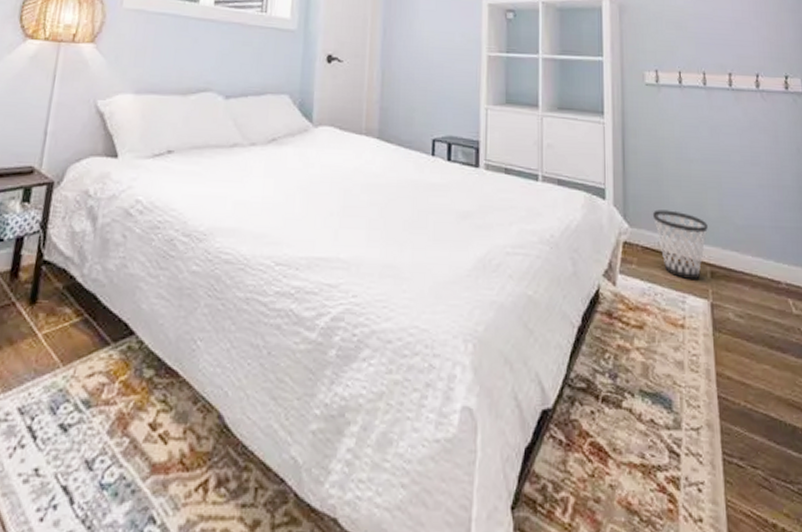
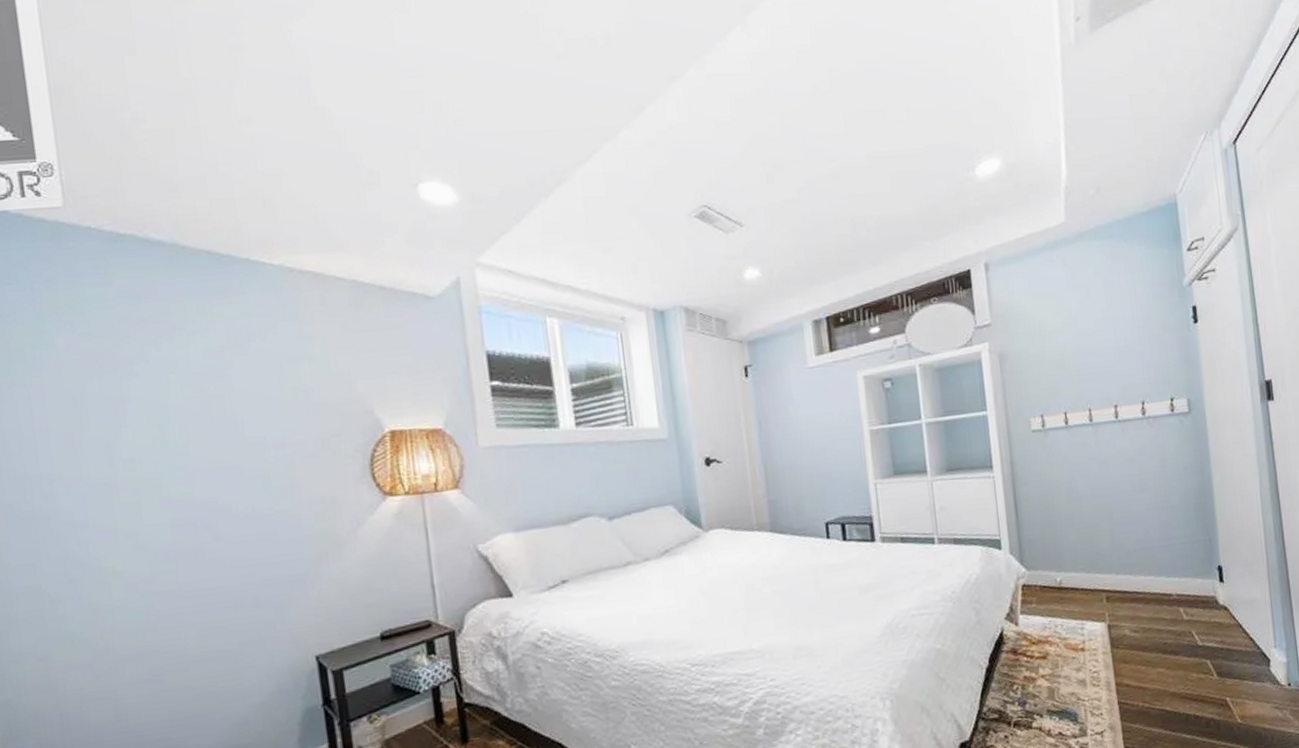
wastebasket: present [653,209,708,281] -> none [1048,547,1102,608]

